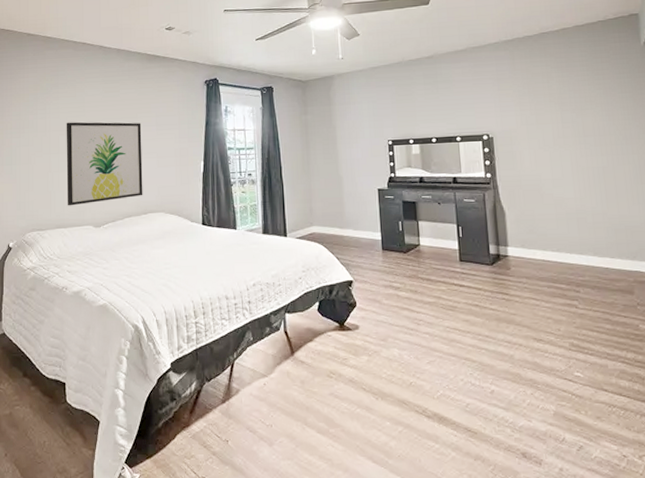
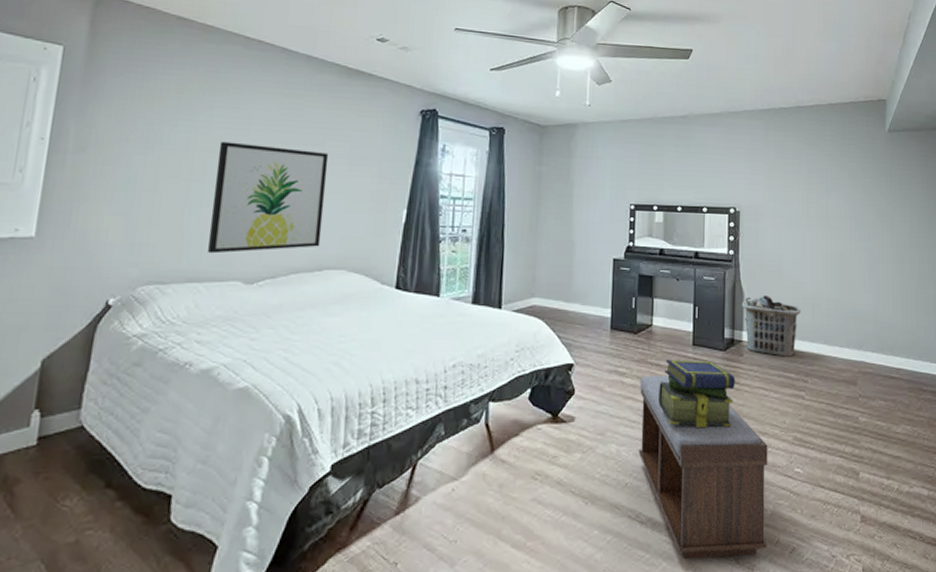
bench: none [414,289,553,450] -> present [638,376,768,559]
stack of books: none [432,274,506,335] -> present [658,359,735,429]
clothes hamper: none [504,213,566,269] -> present [741,296,801,357]

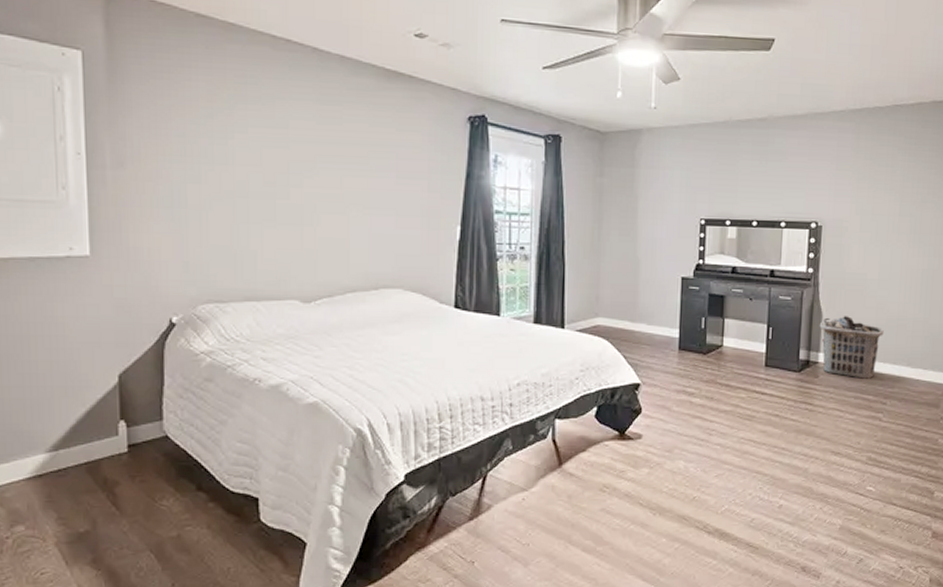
wall art: present [207,141,329,254] -> none [259,154,374,272]
bench: present [638,376,768,559] -> none [706,396,840,565]
stack of books: present [658,359,735,429] -> none [728,379,809,447]

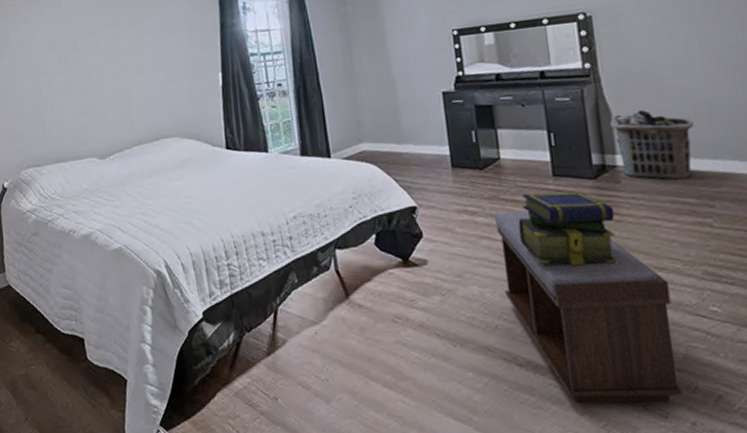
bench: none [706,396,840,565] -> present [495,211,683,403]
stack of books: none [728,379,809,447] -> present [518,192,617,266]

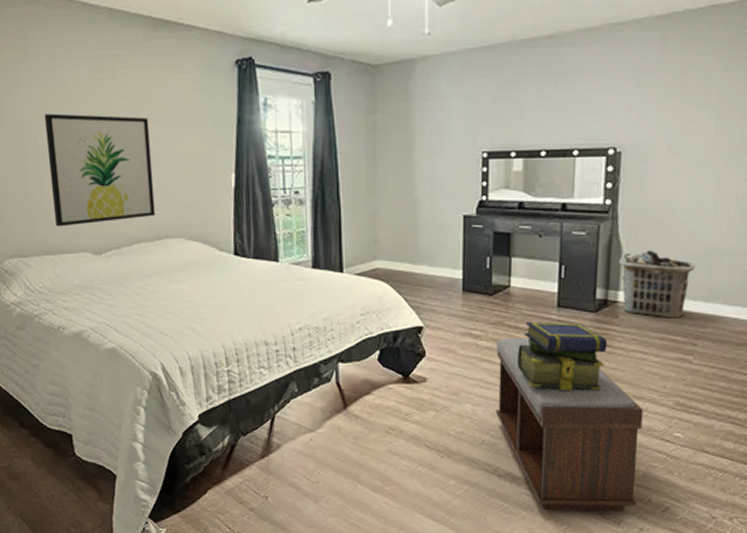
wall art: none [53,30,153,136] -> present [44,113,156,227]

